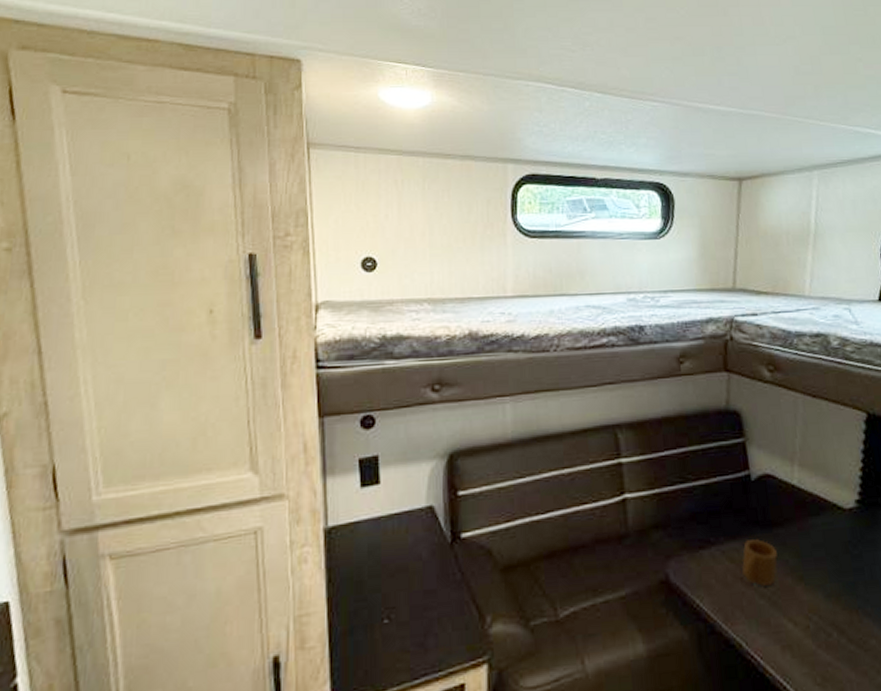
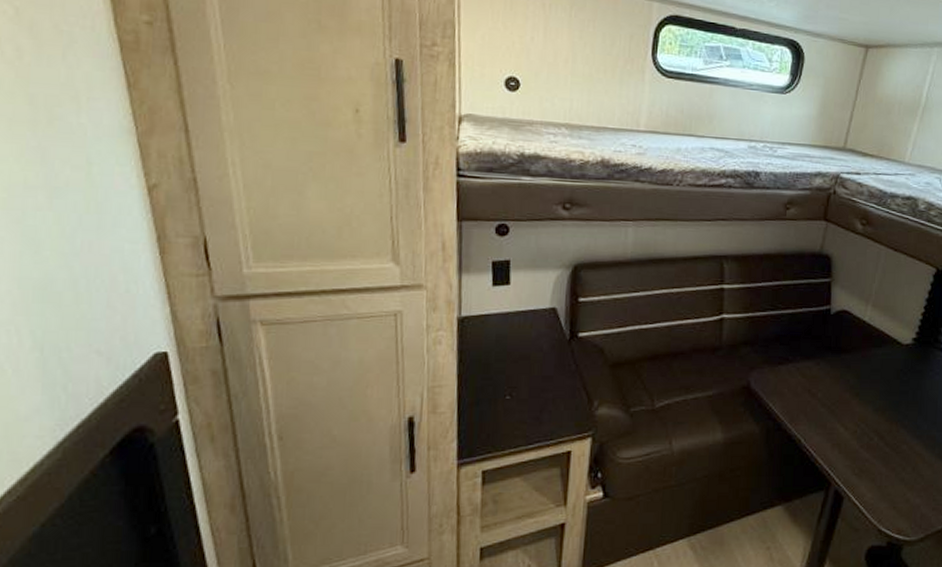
mug: present [741,539,778,586] -> none [811,361,842,398]

